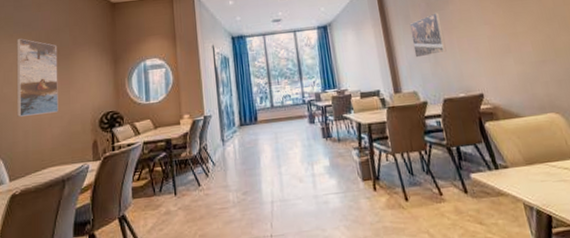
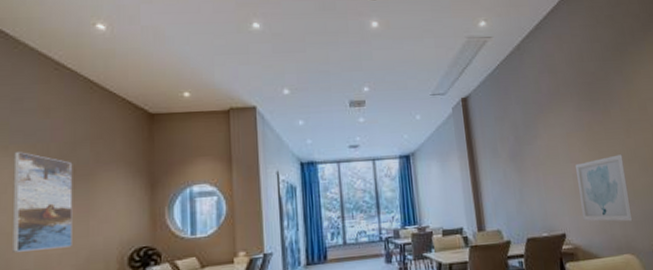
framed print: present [409,12,447,58] -> none [497,147,533,194]
wall art: none [490,14,556,81] -> present [575,154,633,222]

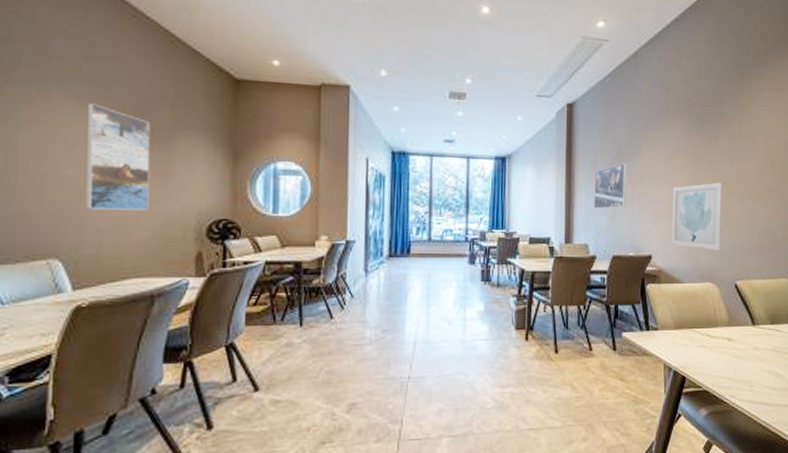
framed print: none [497,147,533,194] -> present [594,163,627,209]

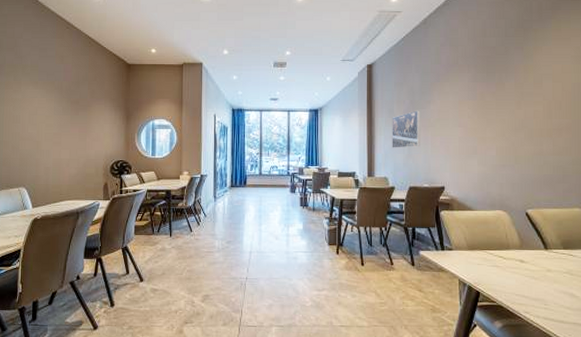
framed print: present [85,103,151,211] -> none [40,86,77,155]
wall art: present [672,182,722,251] -> none [463,123,510,183]

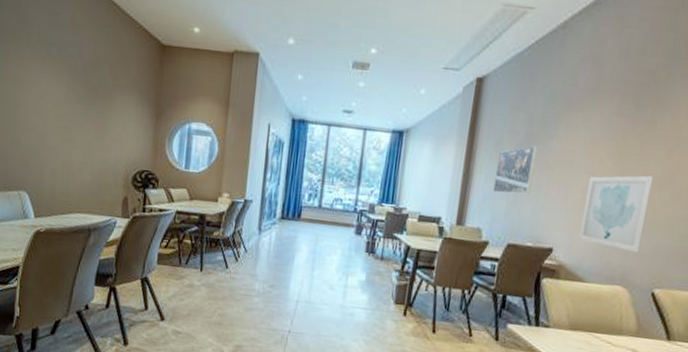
wall art: none [463,123,510,183] -> present [579,175,654,253]

